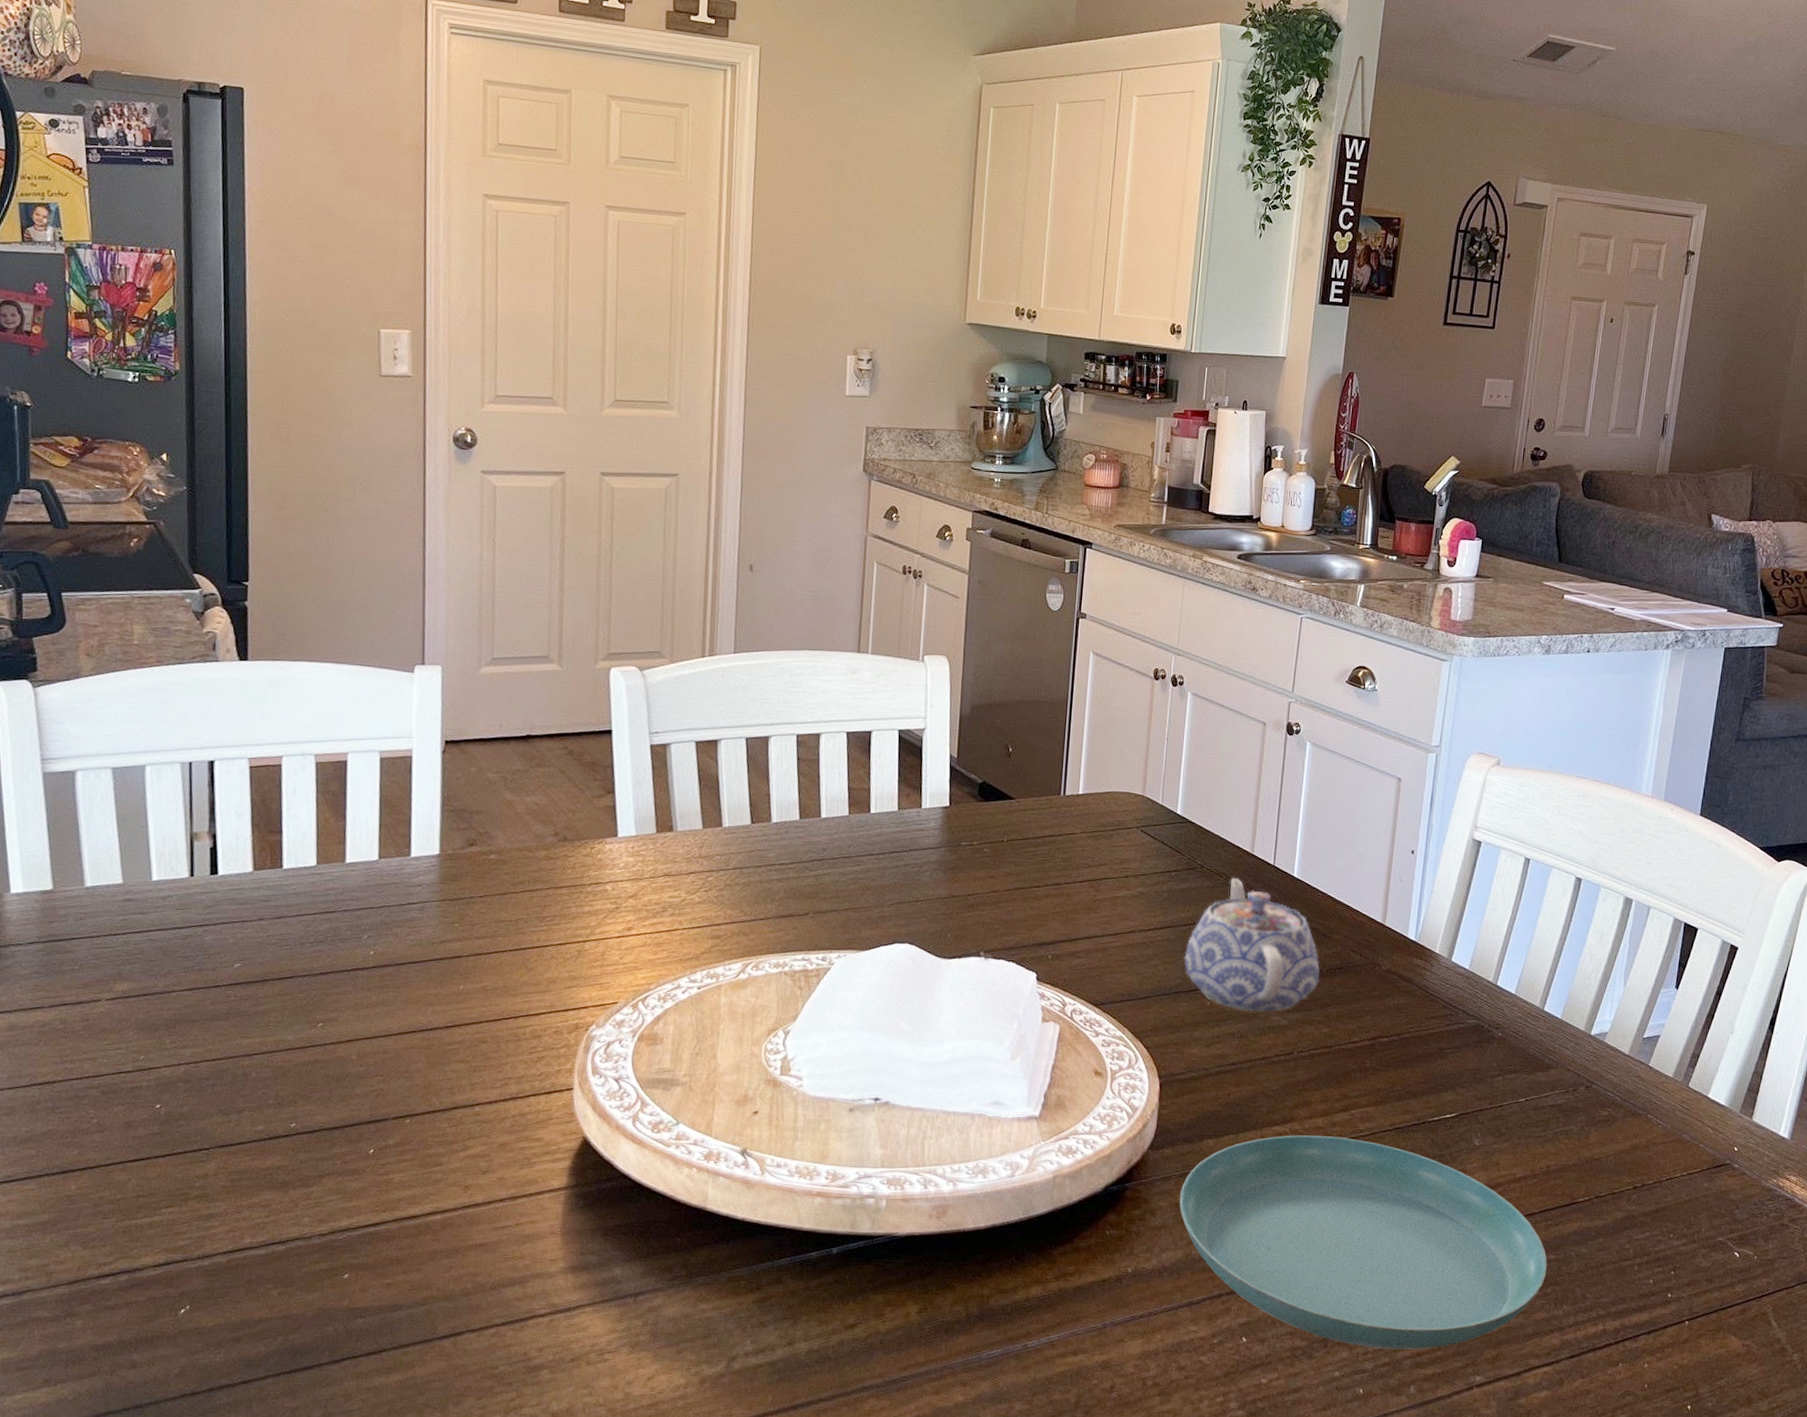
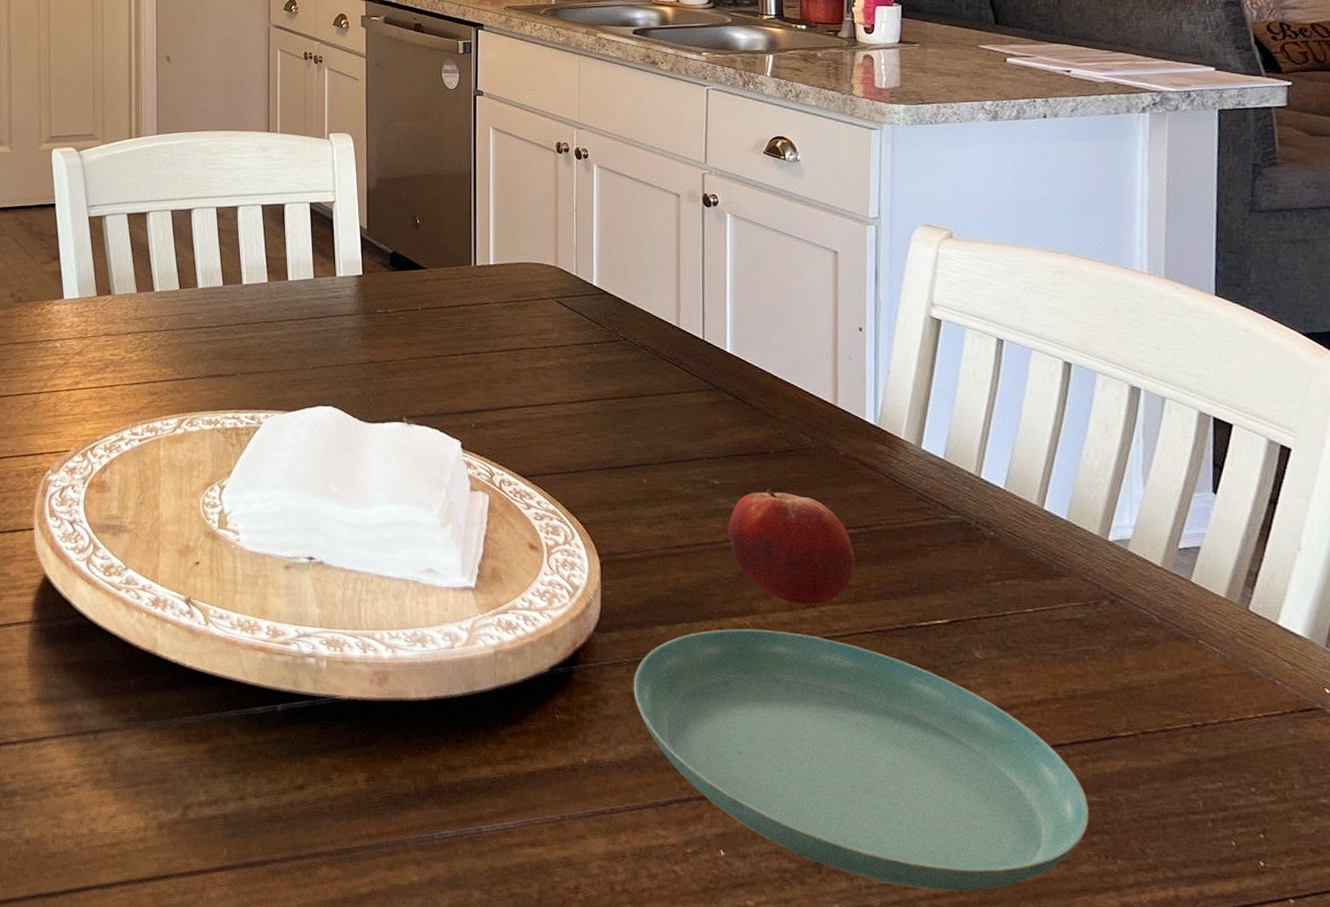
teapot: present [1184,878,1320,1013] -> none [614,352,768,495]
fruit: none [1278,1005,1385,1110] -> present [728,489,855,605]

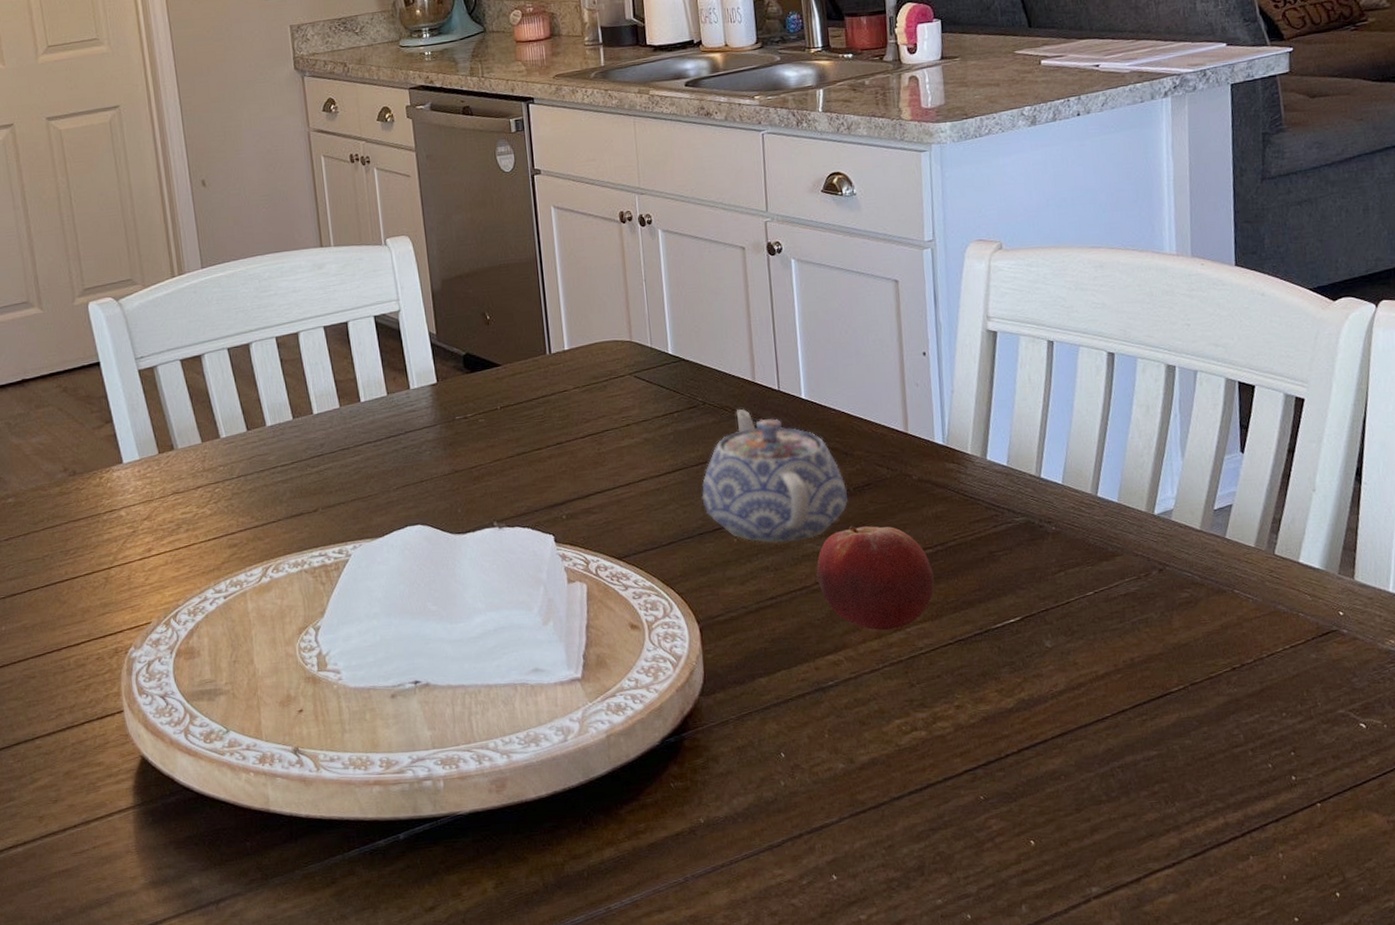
teapot: none [614,352,768,495] -> present [701,409,849,544]
saucer: present [633,628,1089,892] -> none [740,657,1151,871]

